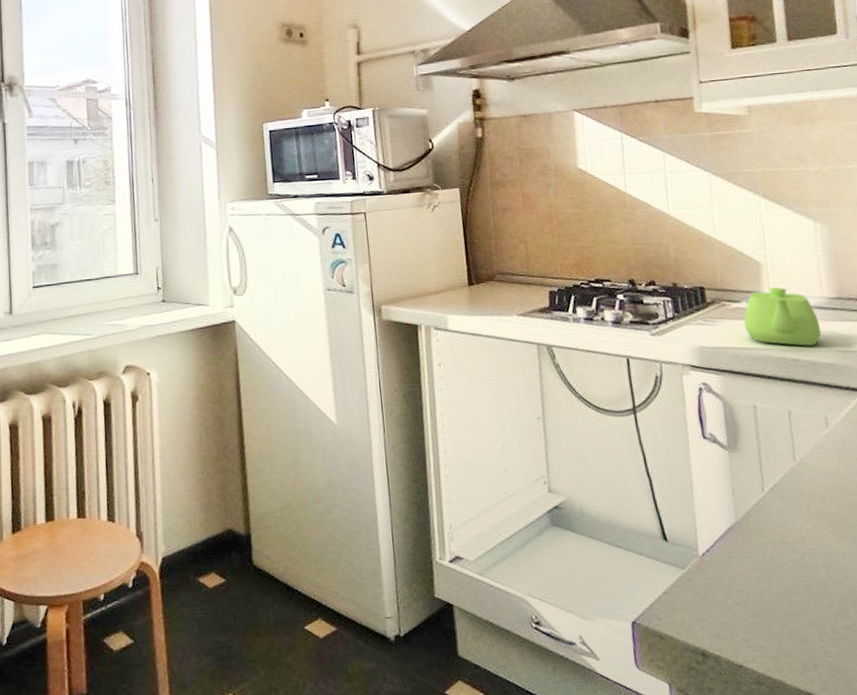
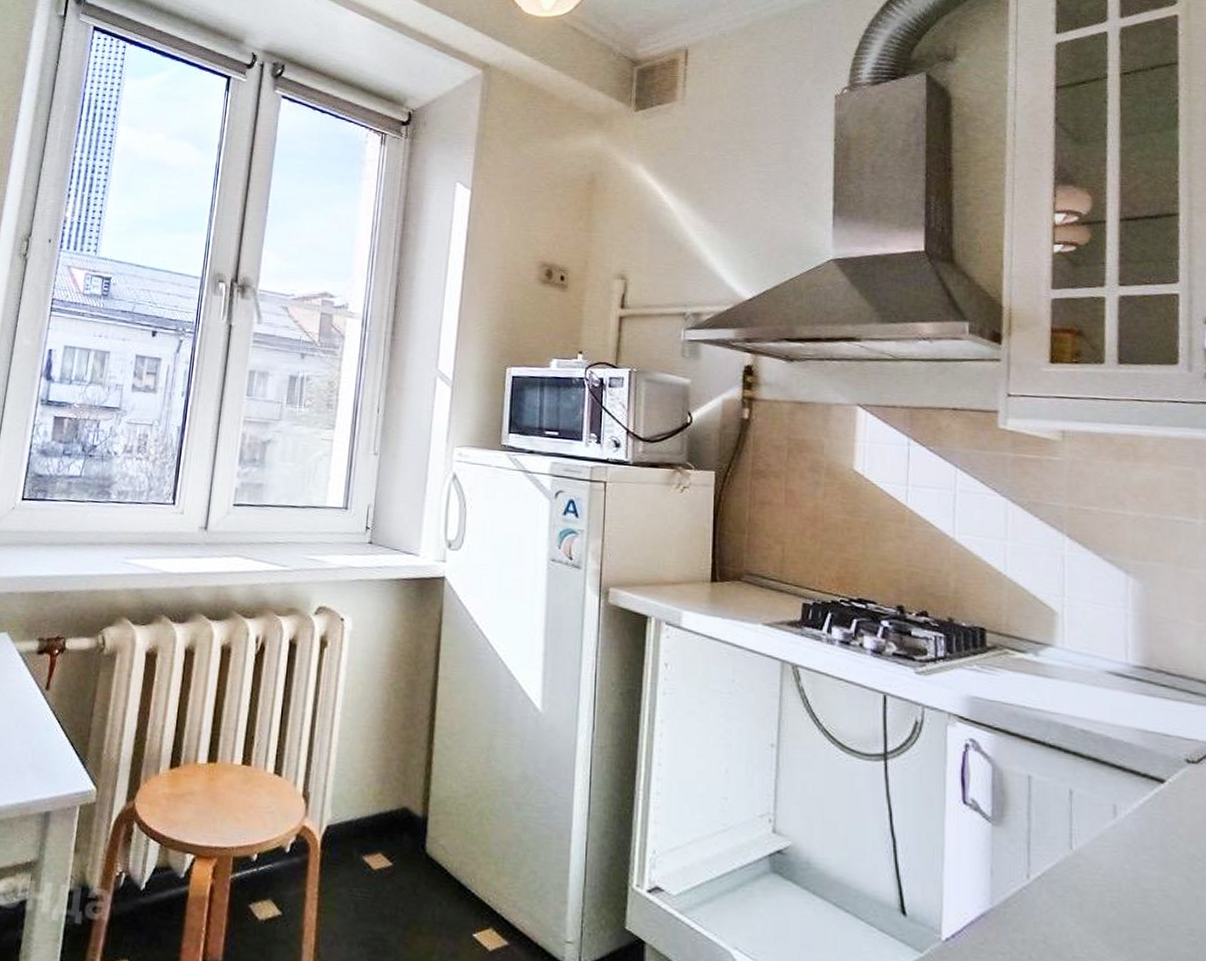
teapot: present [743,287,822,346] -> none [1027,642,1121,718]

